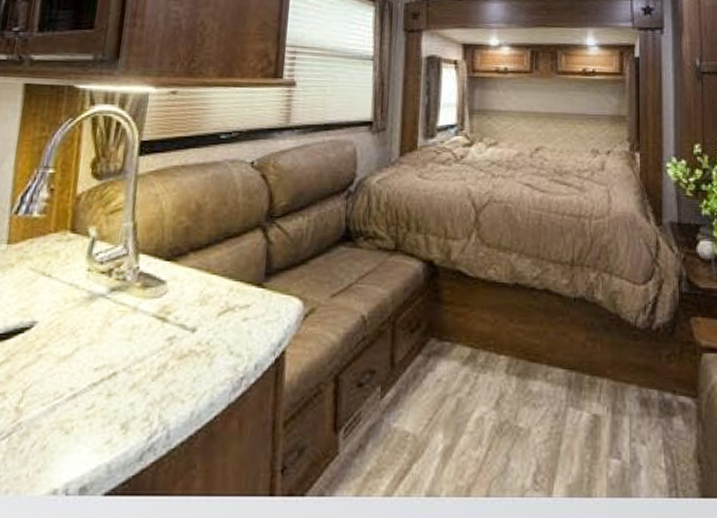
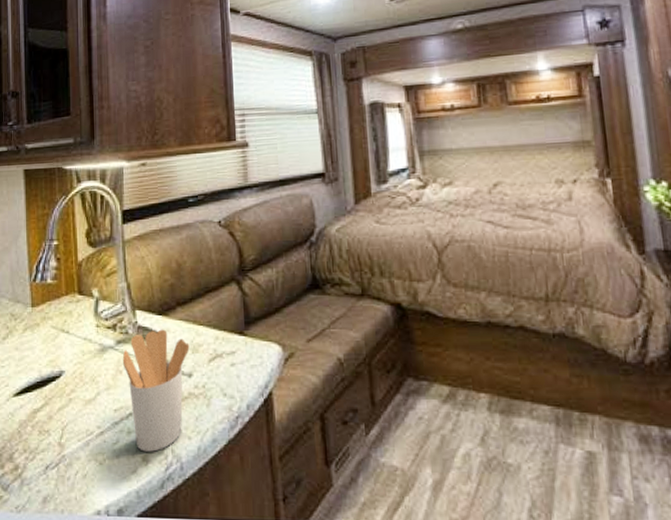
utensil holder: none [113,277,198,418] -> present [122,329,190,452]

